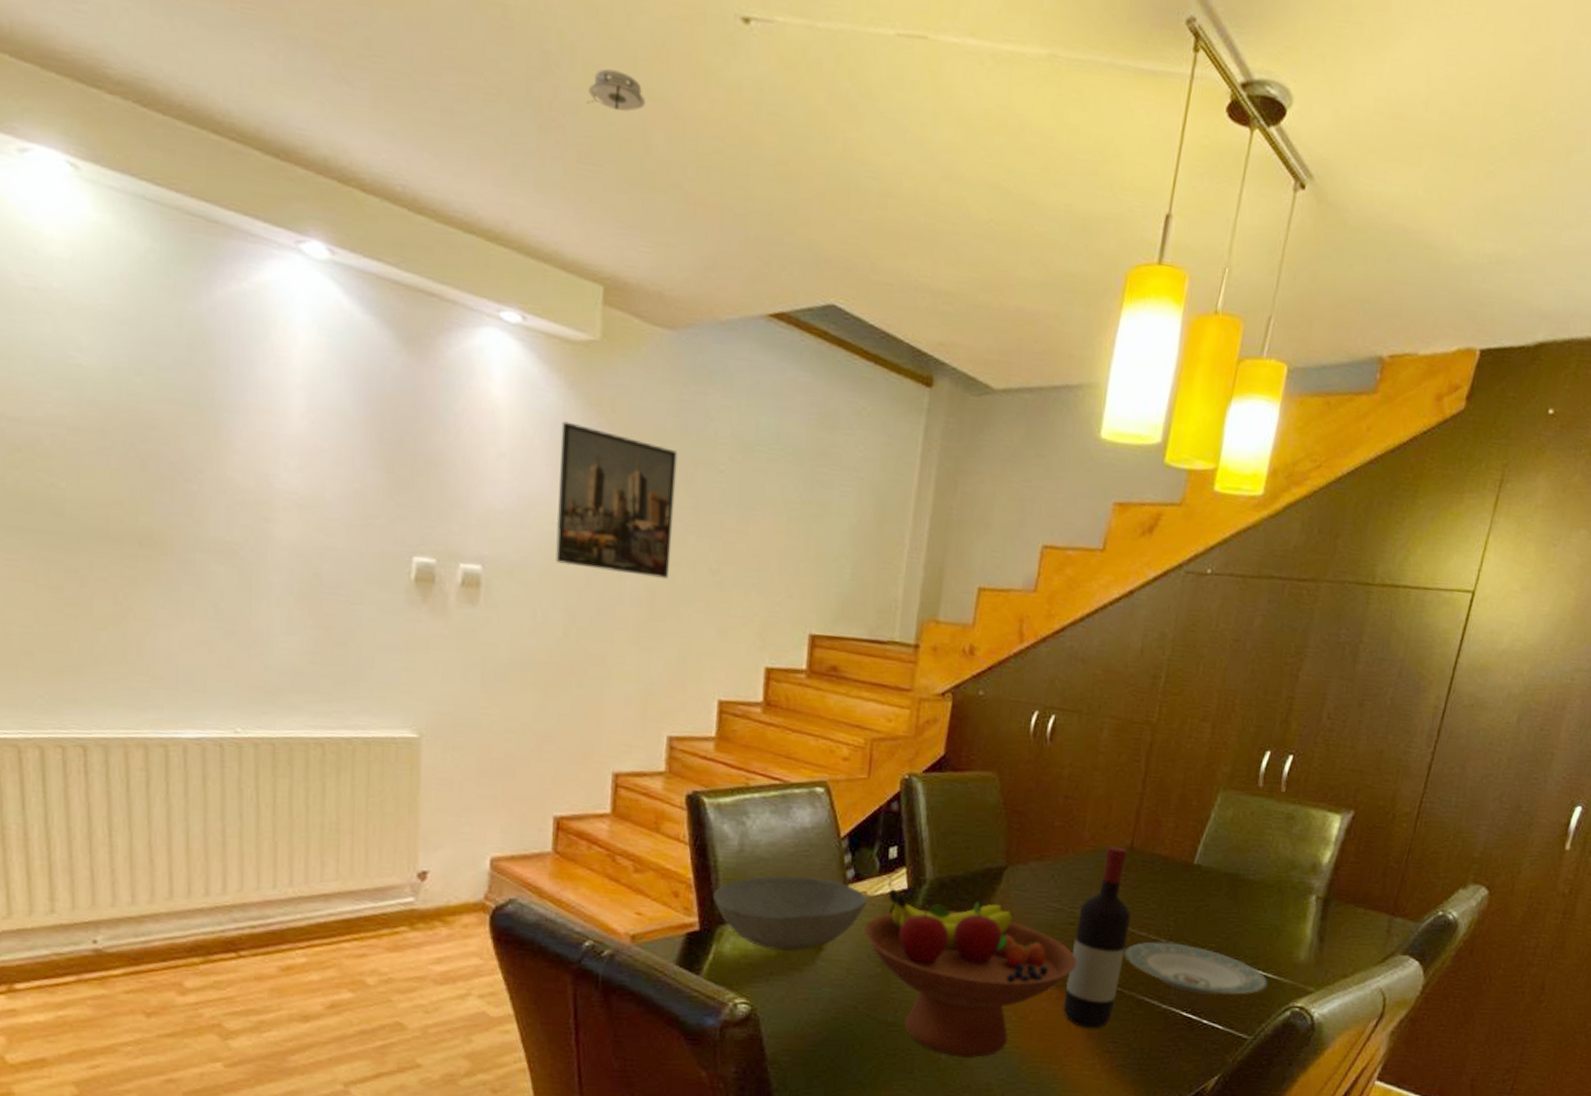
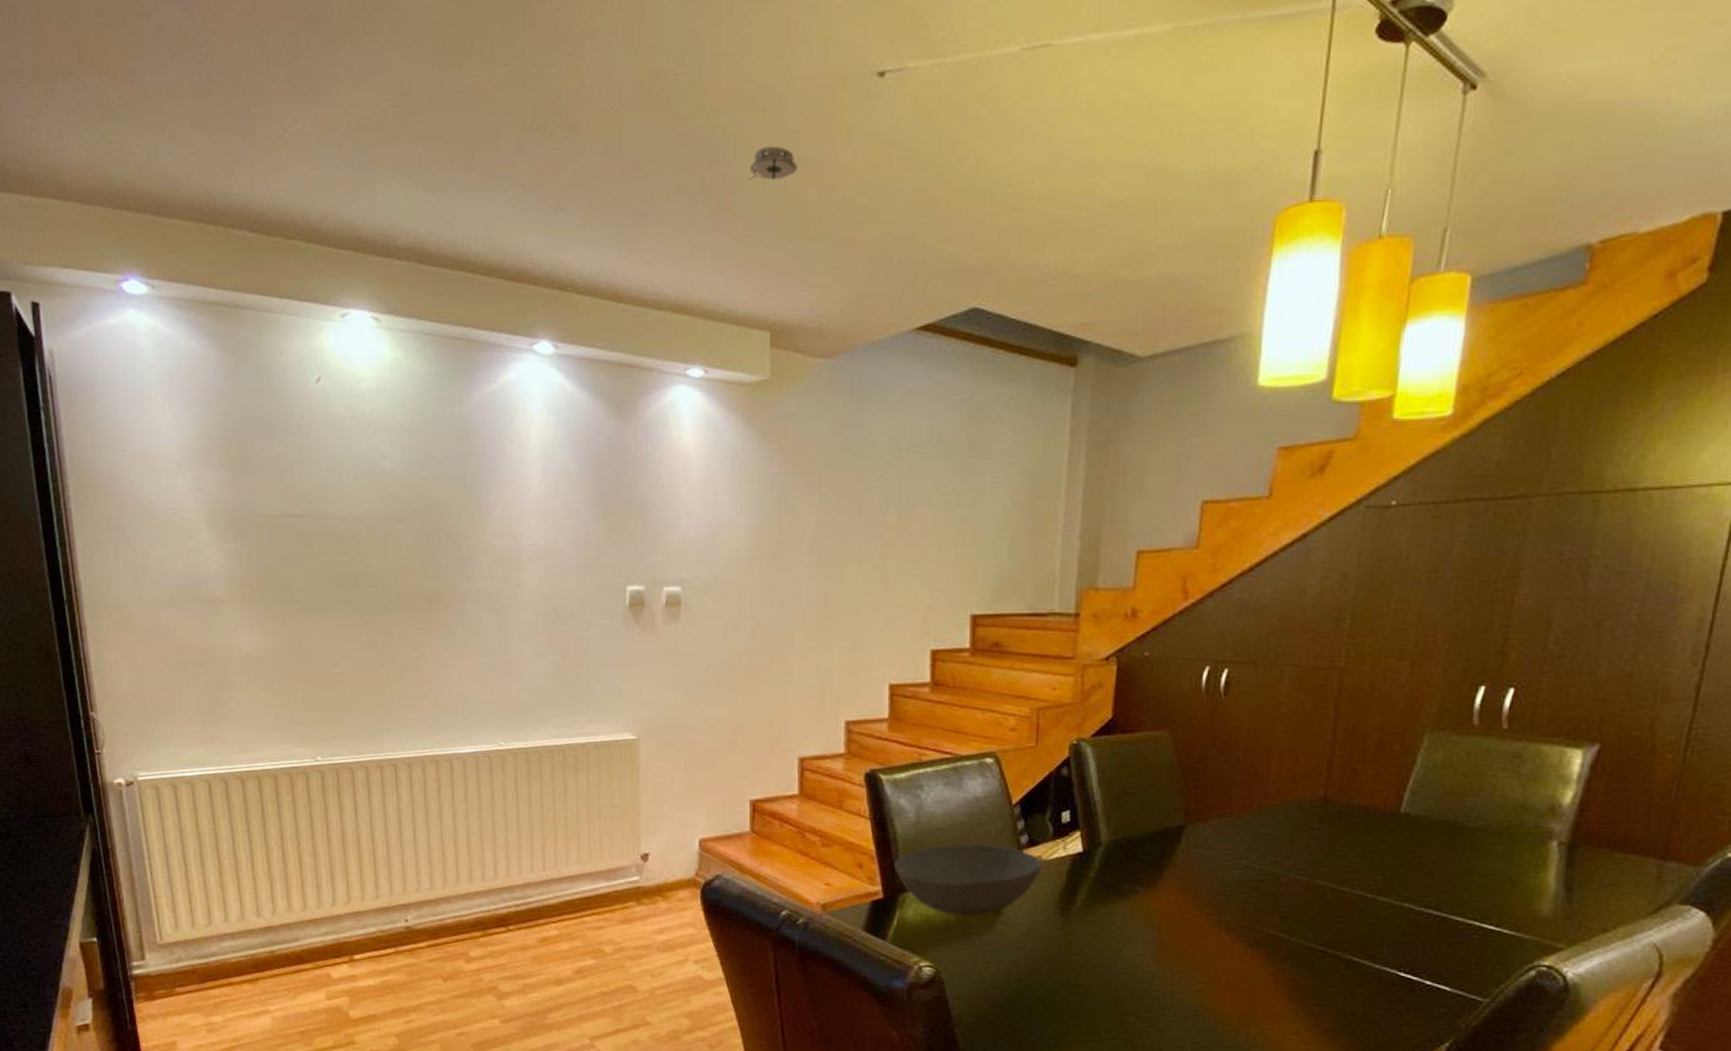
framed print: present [555,421,678,580] -> none [740,453,841,580]
fruit bowl: present [864,889,1076,1059] -> none [1041,853,1270,1021]
wine bottle: present [1062,845,1132,1030] -> none [1258,798,1330,991]
plate: present [1124,941,1269,995] -> none [1325,897,1505,954]

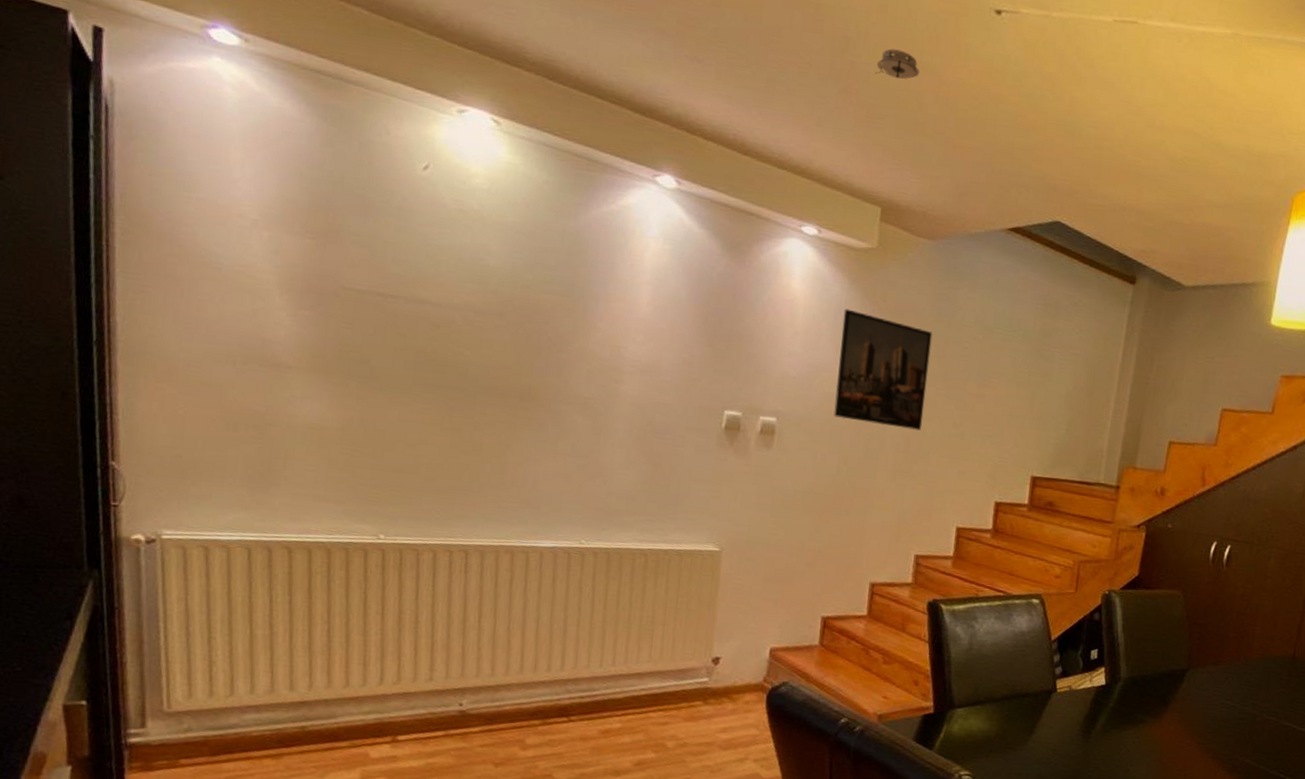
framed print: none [740,453,841,580] -> present [834,308,933,431]
bowl: present [893,844,1043,916] -> none [945,670,1072,733]

